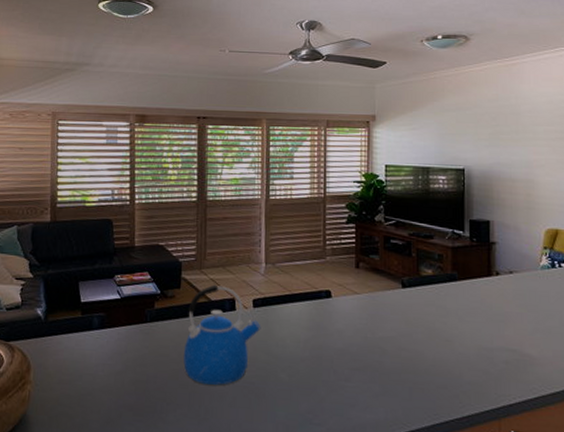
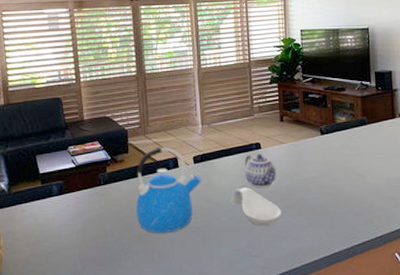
spoon rest: none [292,341,350,389] -> present [230,187,281,226]
teapot: none [311,303,348,343] -> present [244,153,277,187]

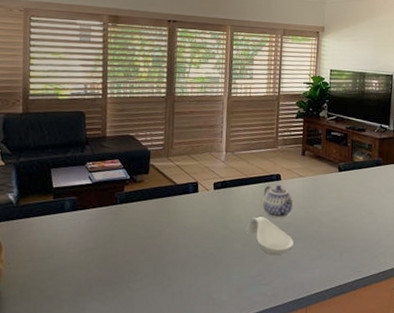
kettle: present [136,147,202,234] -> none [150,170,220,257]

